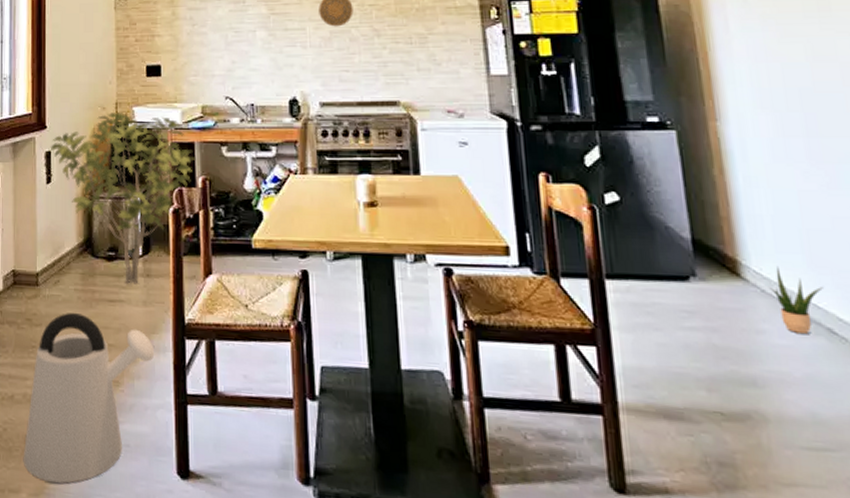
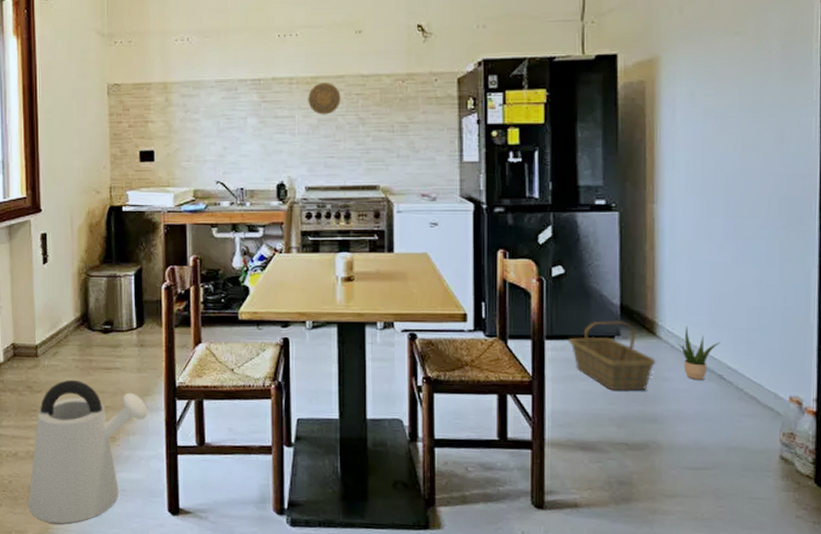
shrub: present [50,113,196,284] -> none [45,196,188,354]
basket: none [634,258,746,346] -> present [569,321,656,392]

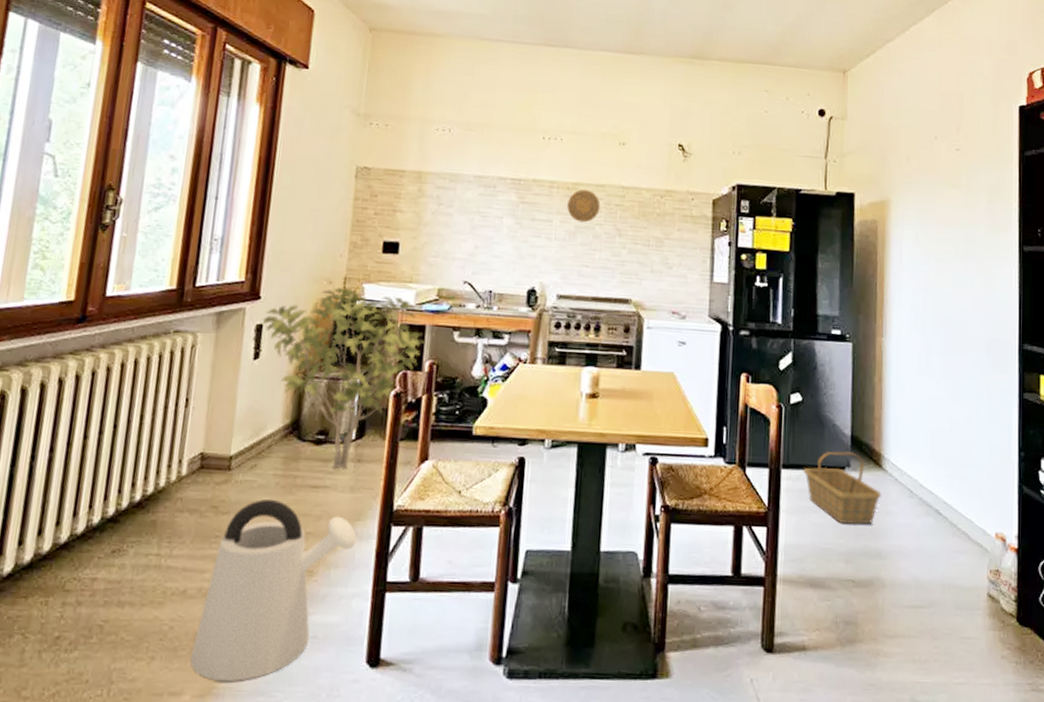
shrub: none [45,196,188,354] -> present [262,287,426,470]
potted plant: present [678,327,720,380] -> none [901,460,937,514]

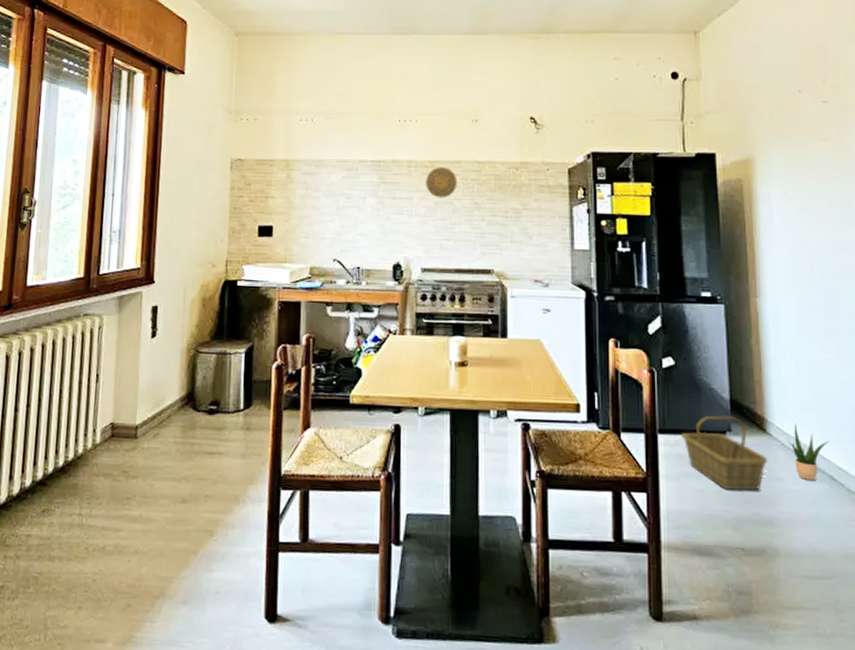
watering can: present [189,499,357,682] -> none [111,465,250,632]
shrub: present [262,287,426,470] -> none [157,270,301,437]
potted plant: none [901,460,937,514] -> present [788,424,829,480]

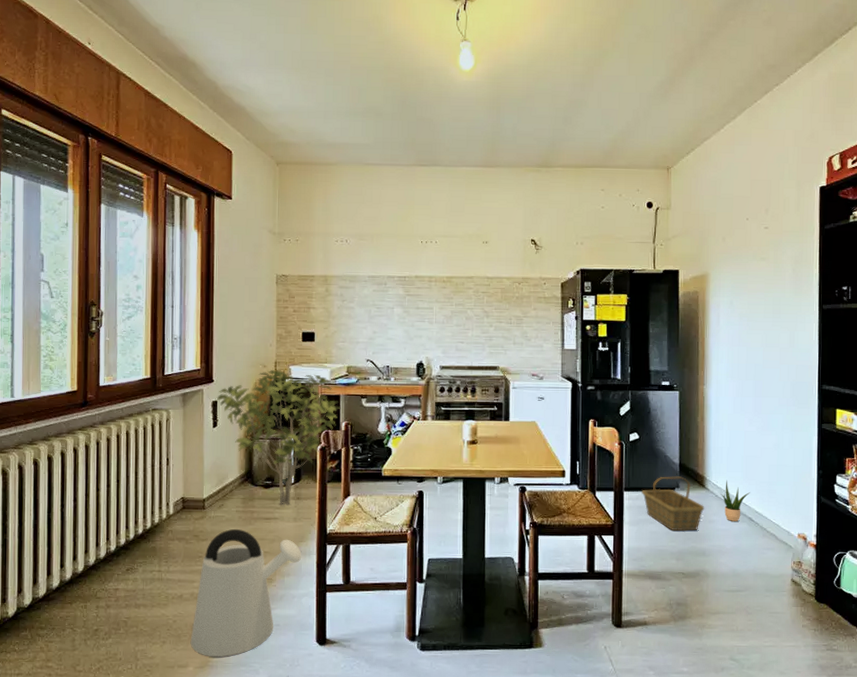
watering can: none [111,465,250,632] -> present [190,529,302,658]
shrub: none [157,270,301,437] -> present [216,370,341,505]
decorative plate: present [426,167,457,198] -> none [444,282,470,308]

